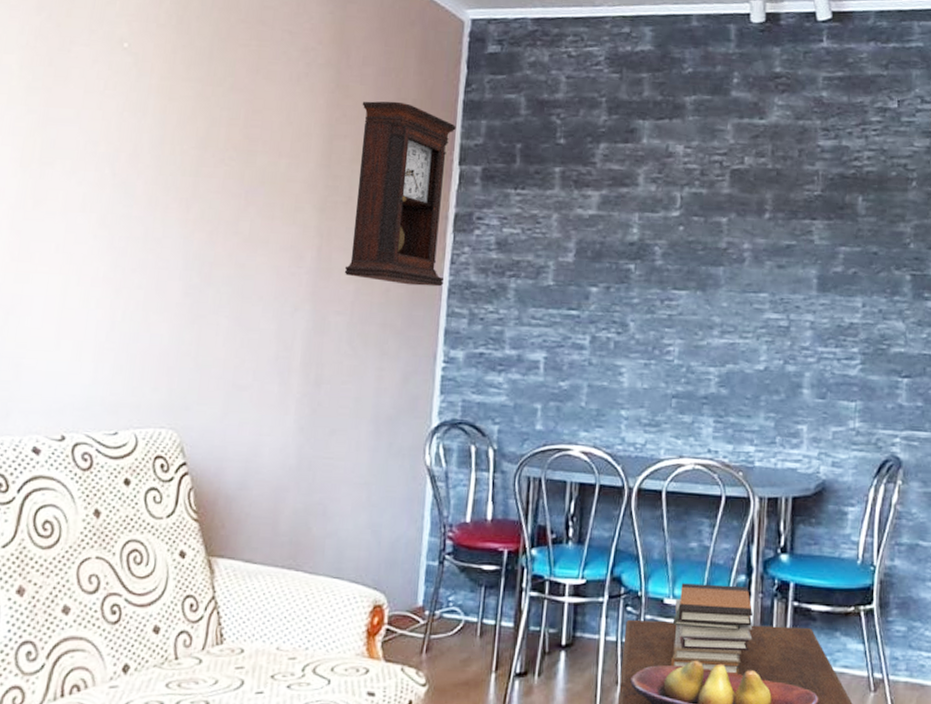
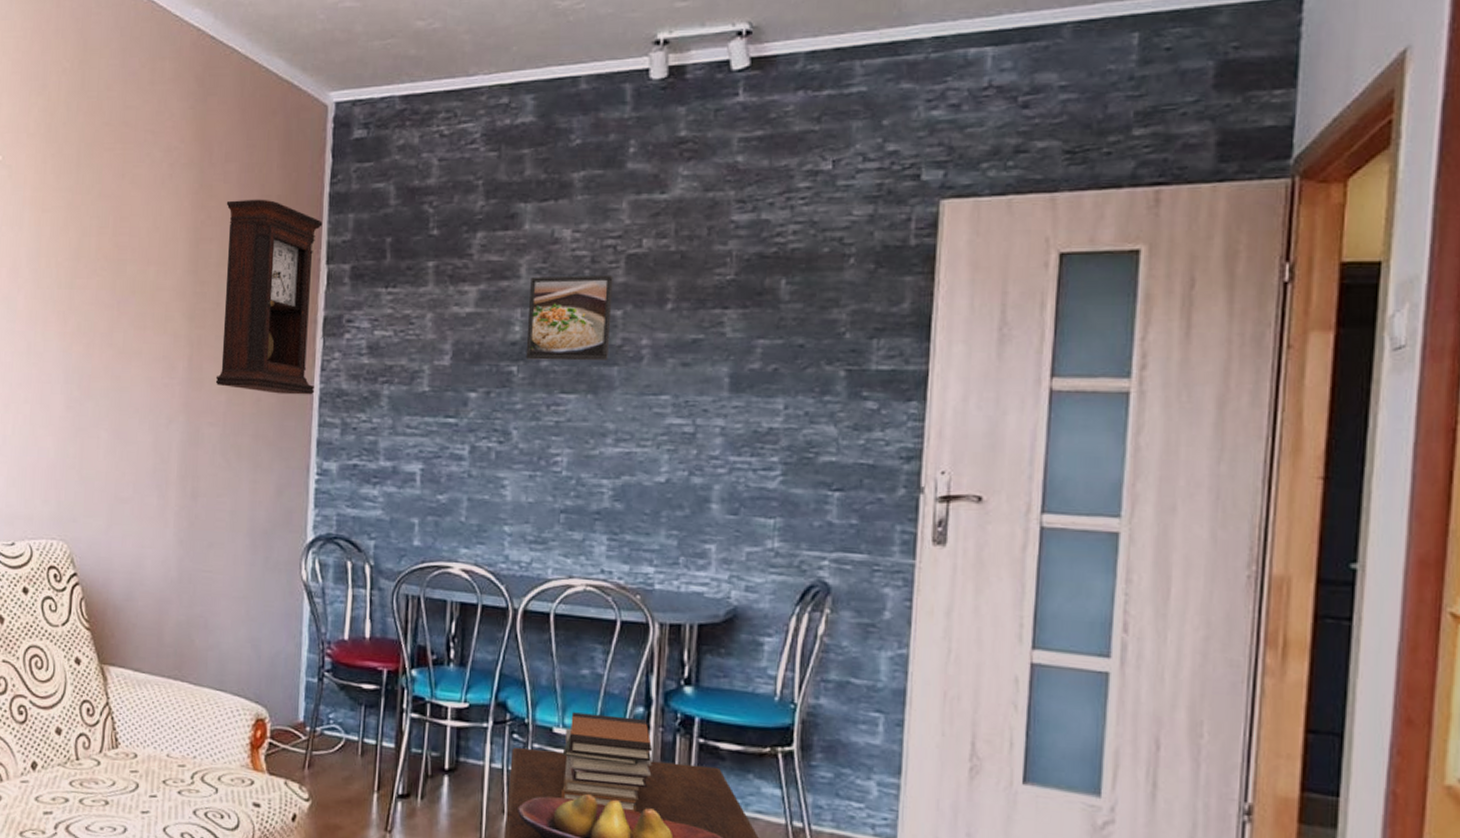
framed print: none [642,185,720,262] -> present [525,274,613,361]

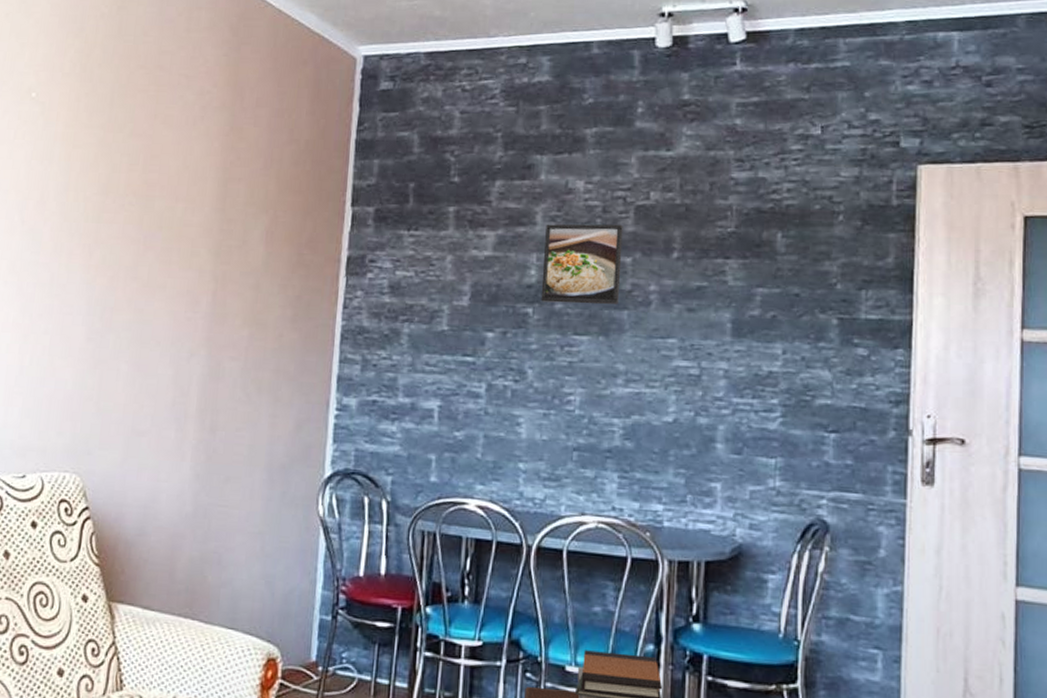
pendulum clock: present [215,199,323,395] -> none [238,142,349,332]

